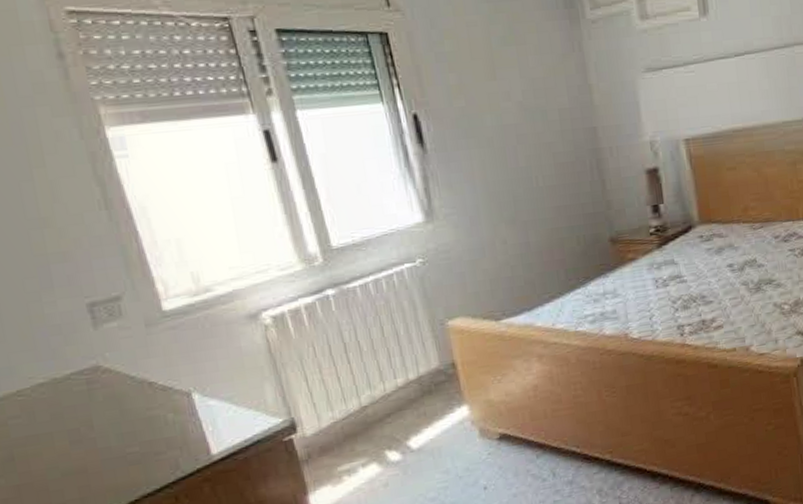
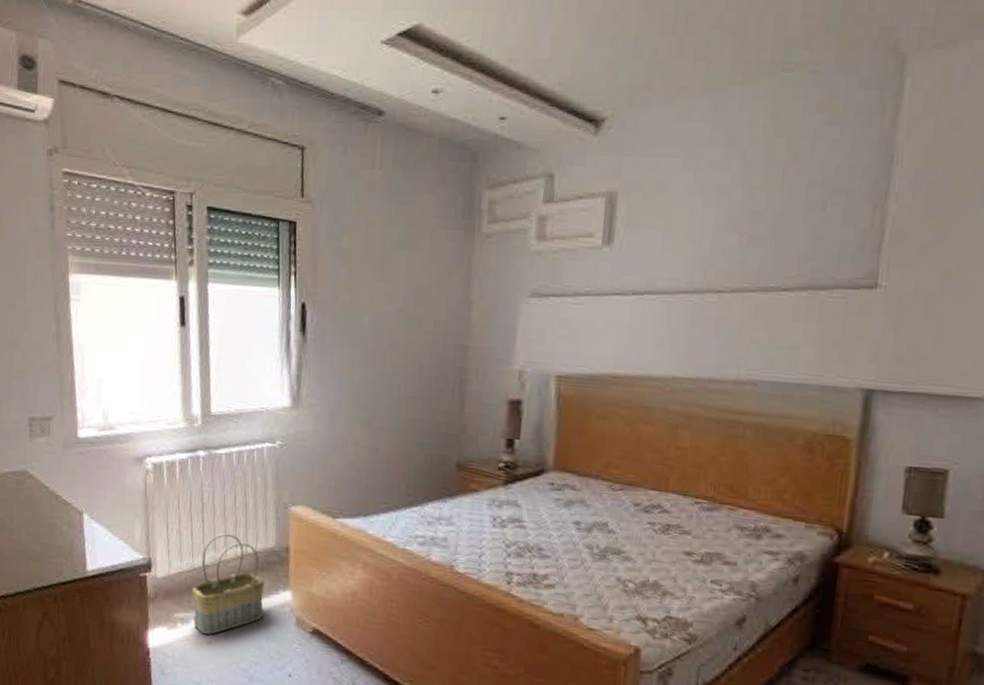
basket: none [352,366,442,478] -> present [192,533,264,635]

